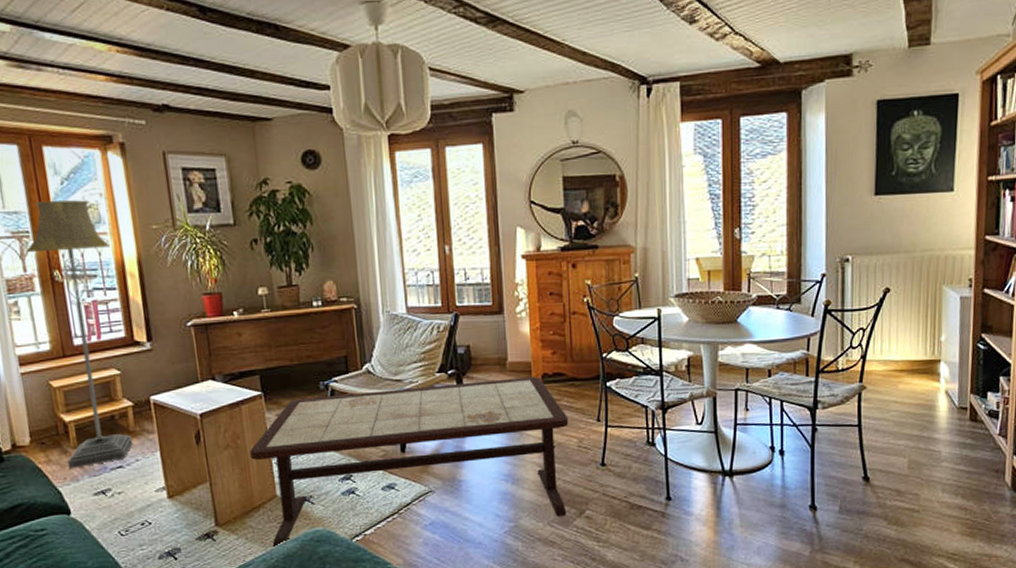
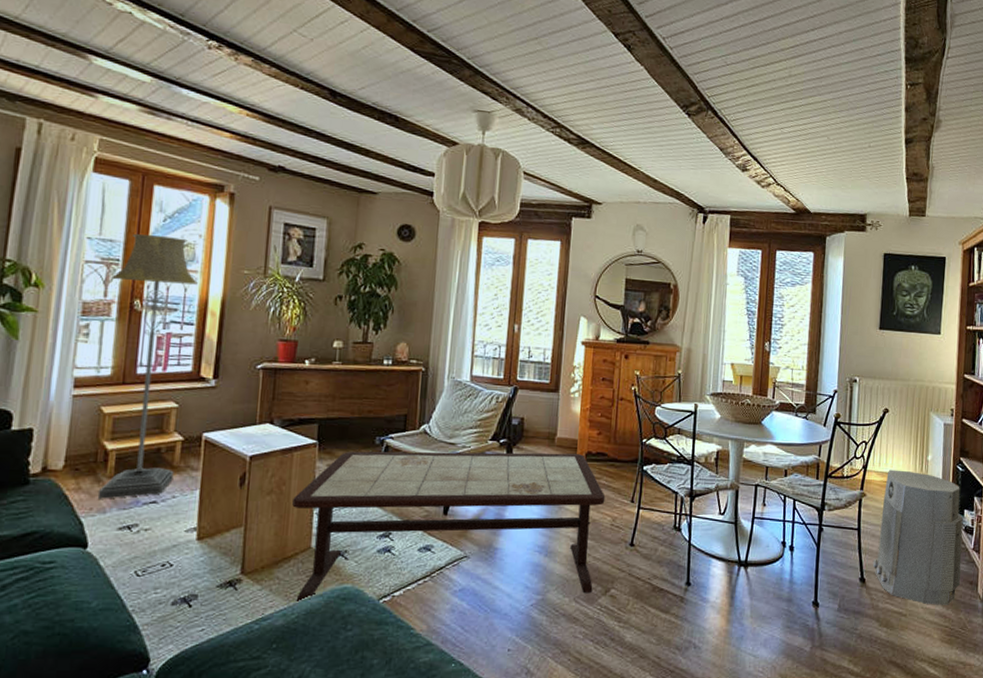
air purifier: none [877,355,986,498] -> present [872,469,963,605]

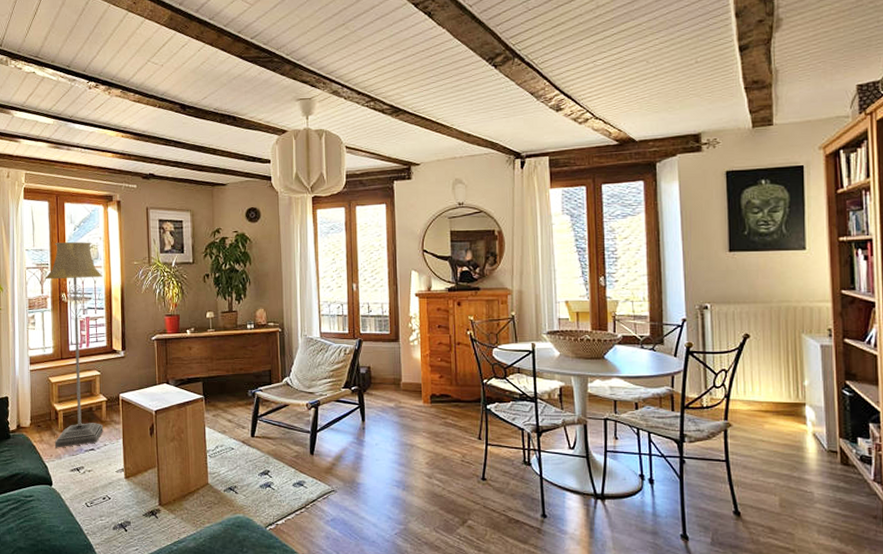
coffee table: present [292,451,606,601] -> none [190,397,453,528]
air purifier: present [872,469,963,605] -> none [747,397,860,541]

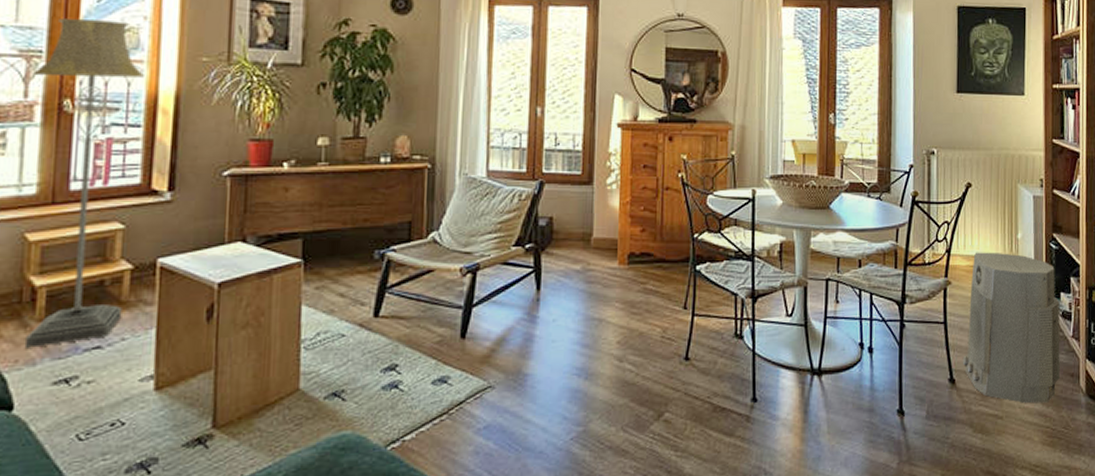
air purifier: none [747,397,860,541] -> present [962,252,1060,403]

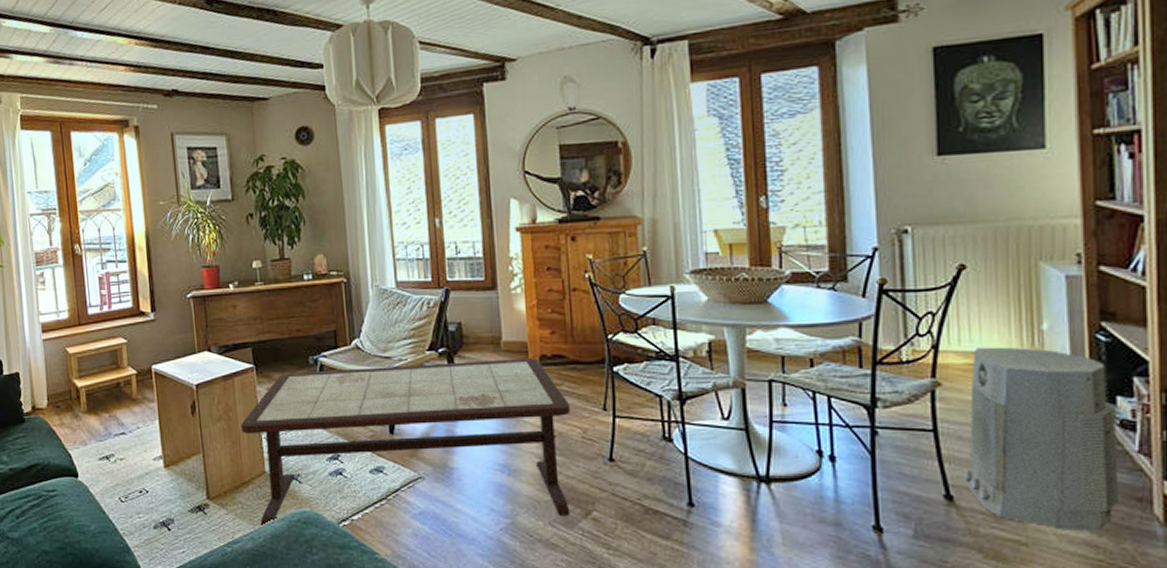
floor lamp: present [24,19,144,348] -> none [52,179,135,433]
coffee table: none [274,256,653,456] -> present [241,358,571,525]

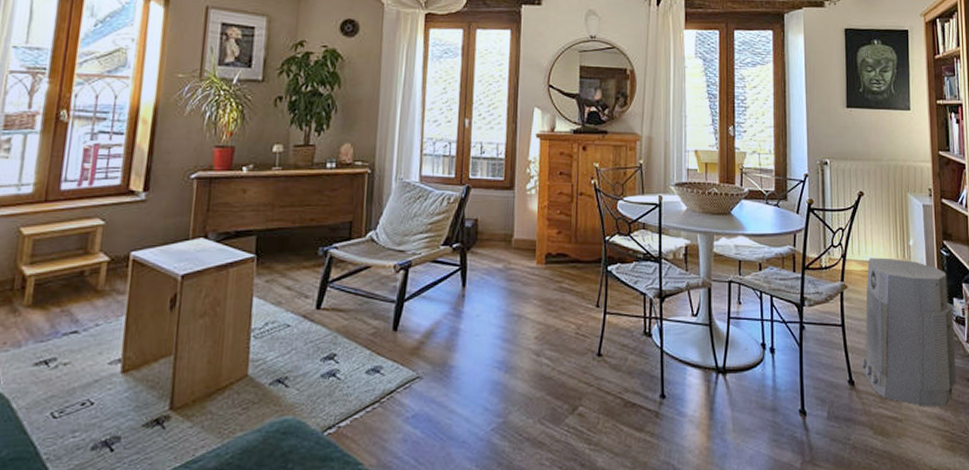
coffee table: present [241,358,571,525] -> none [227,256,568,438]

